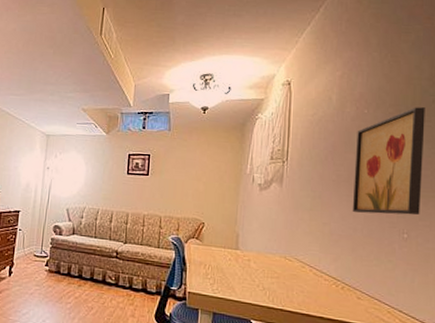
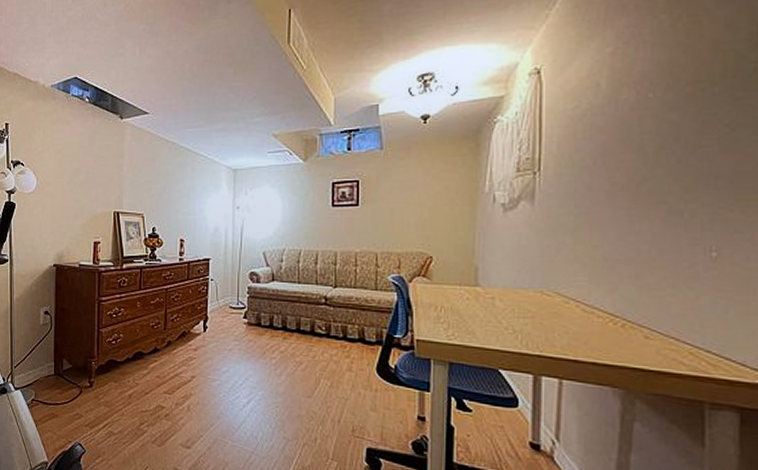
wall art: present [352,107,425,215] -> none [633,80,742,229]

